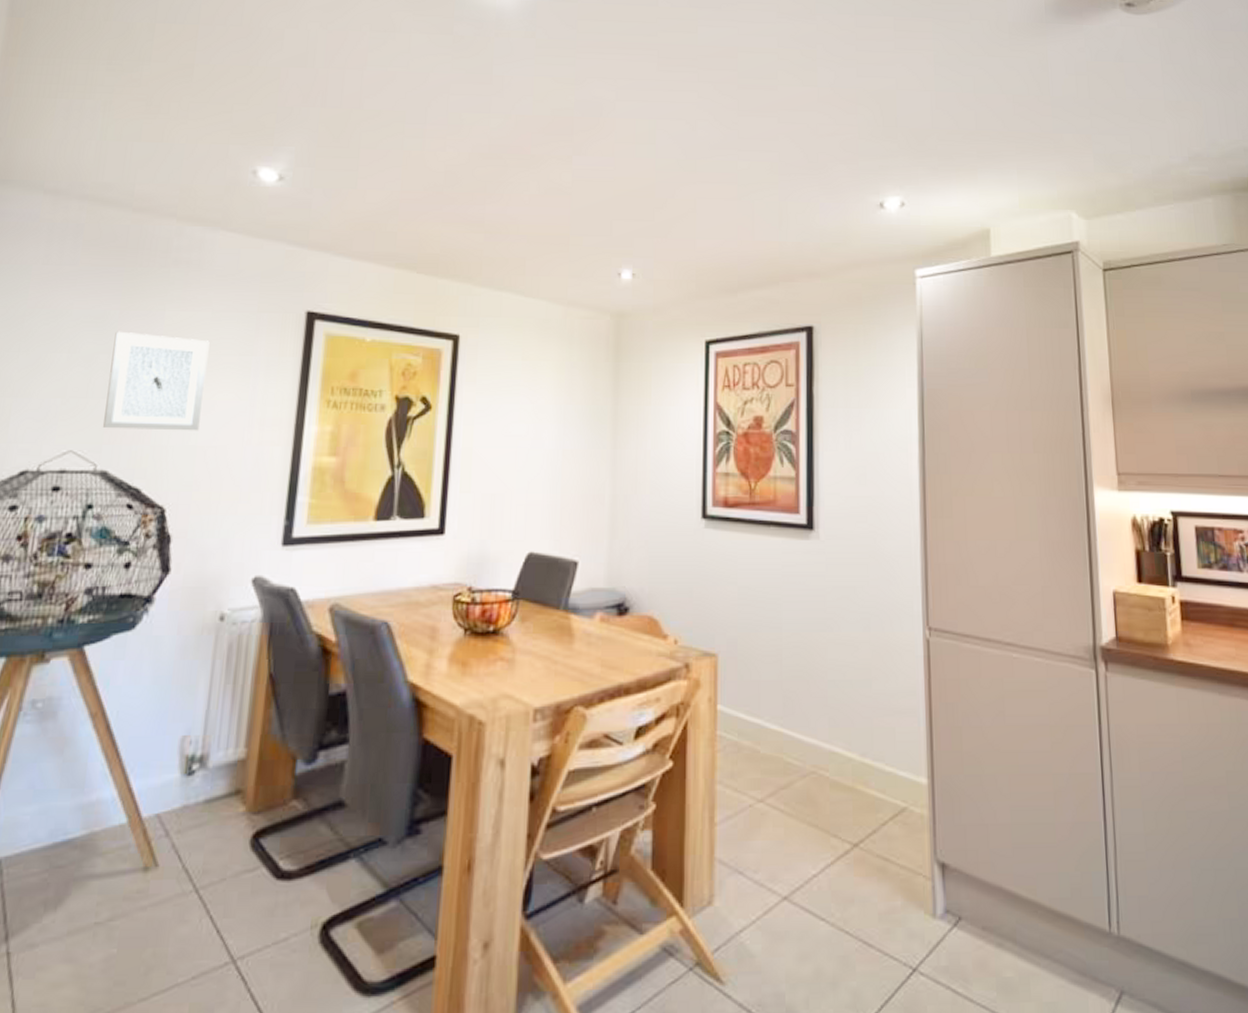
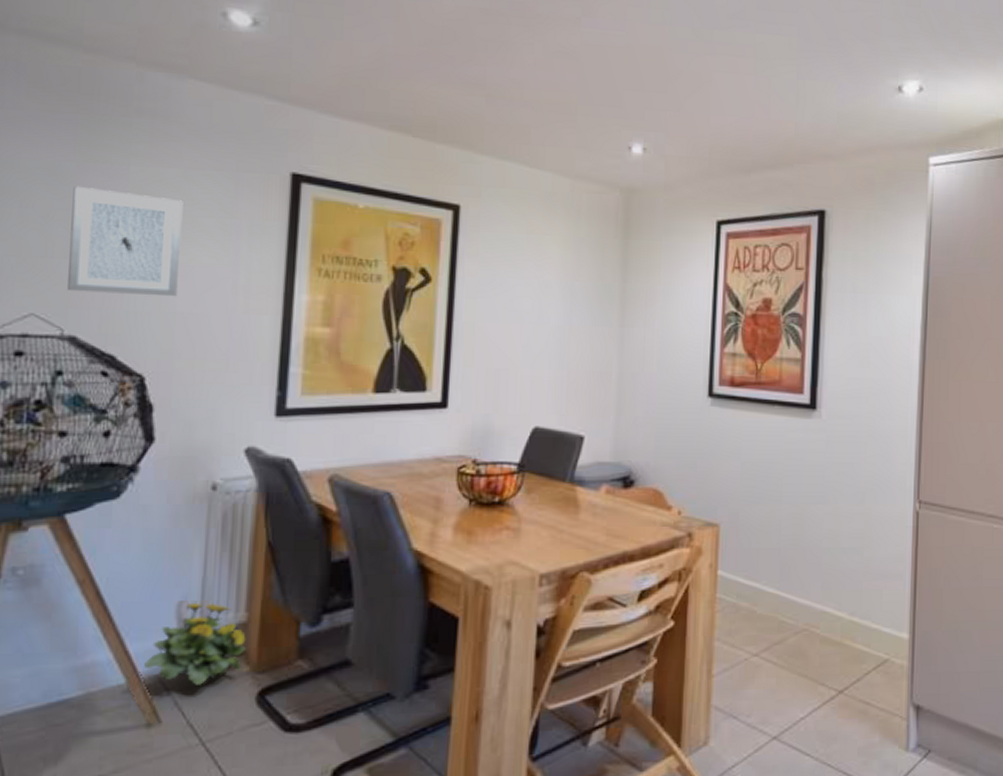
flowering plant: none [146,737,244,826] -> present [144,602,246,685]

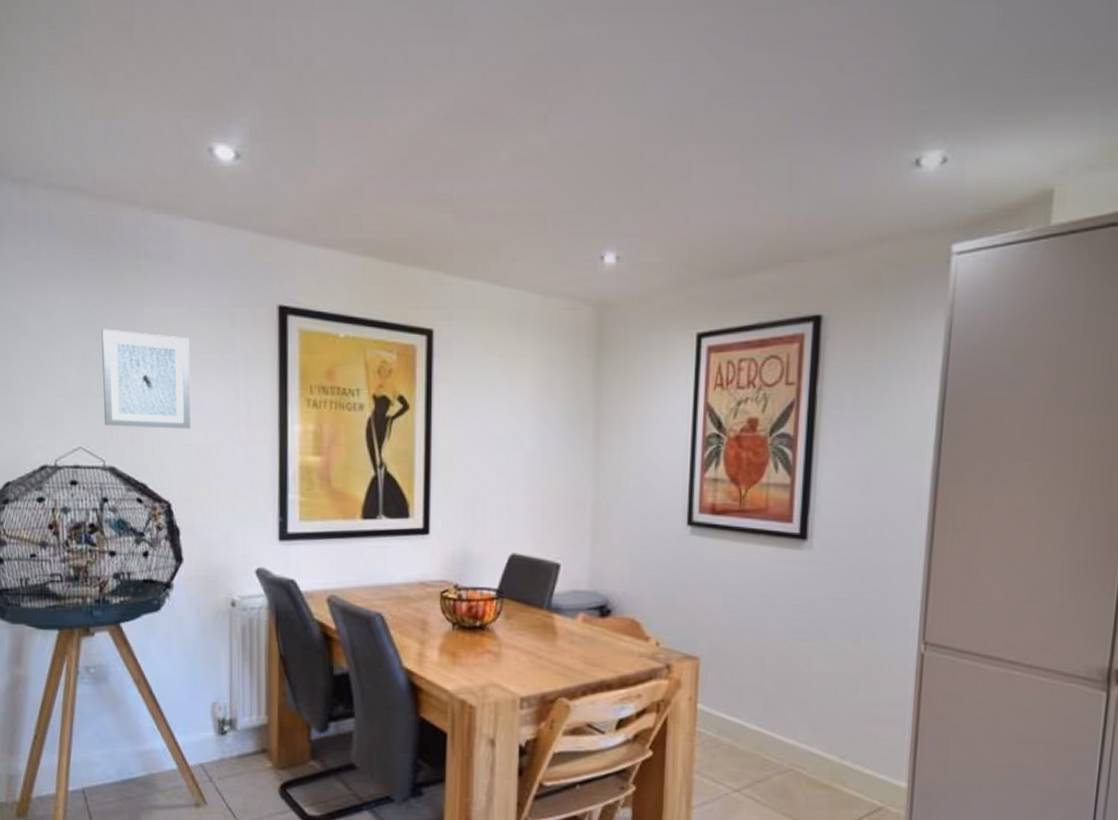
flowering plant: present [144,602,246,685] -> none [190,704,268,775]

